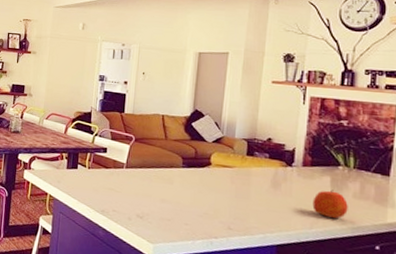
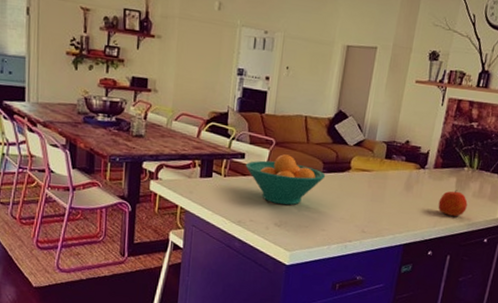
fruit bowl: none [107,149,186,198] -> present [245,154,326,206]

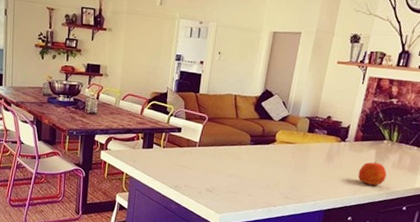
fruit bowl: present [245,154,326,206] -> none [181,128,253,173]

